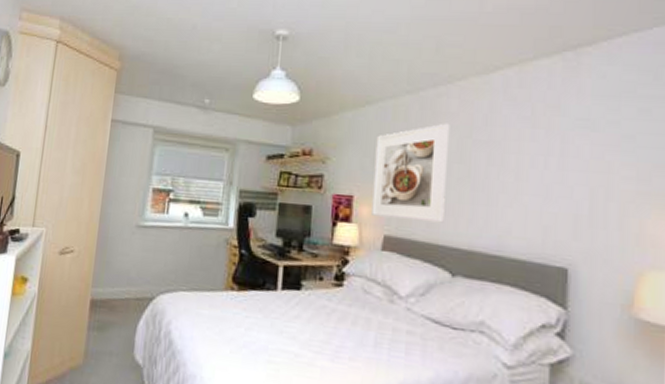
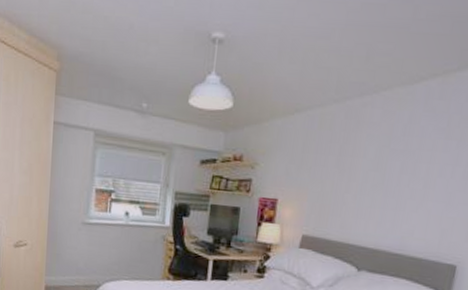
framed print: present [371,123,450,223] -> none [293,132,372,225]

